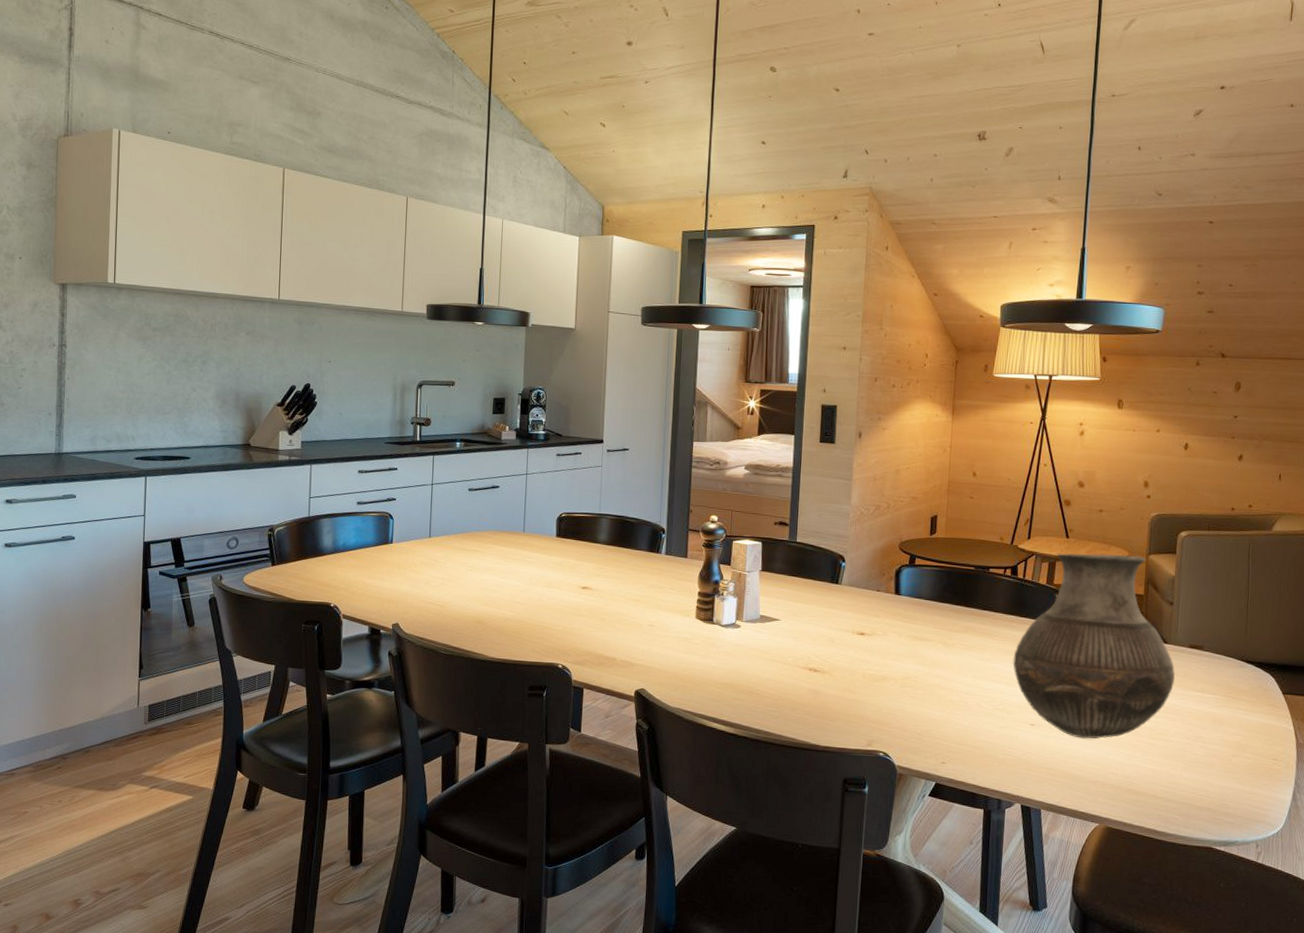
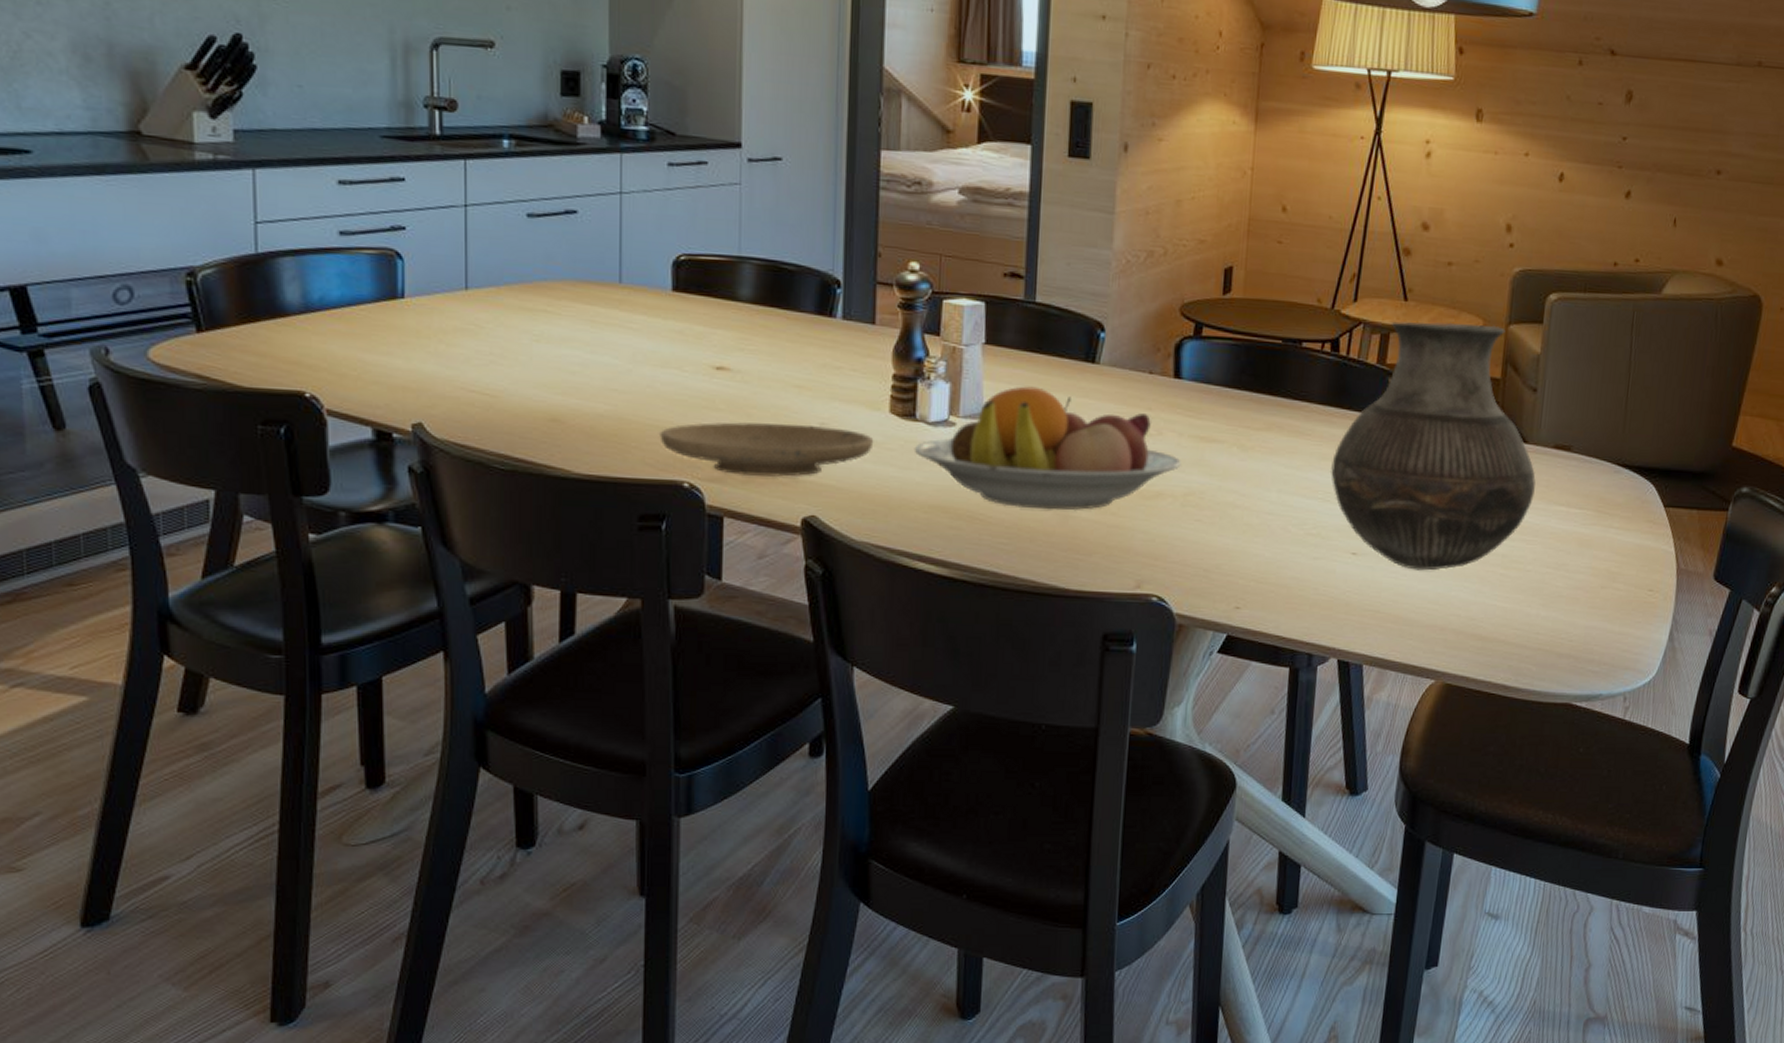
plate: none [544,624,685,662] -> present [660,422,874,478]
fruit bowl: none [711,600,901,688] -> present [914,386,1181,511]

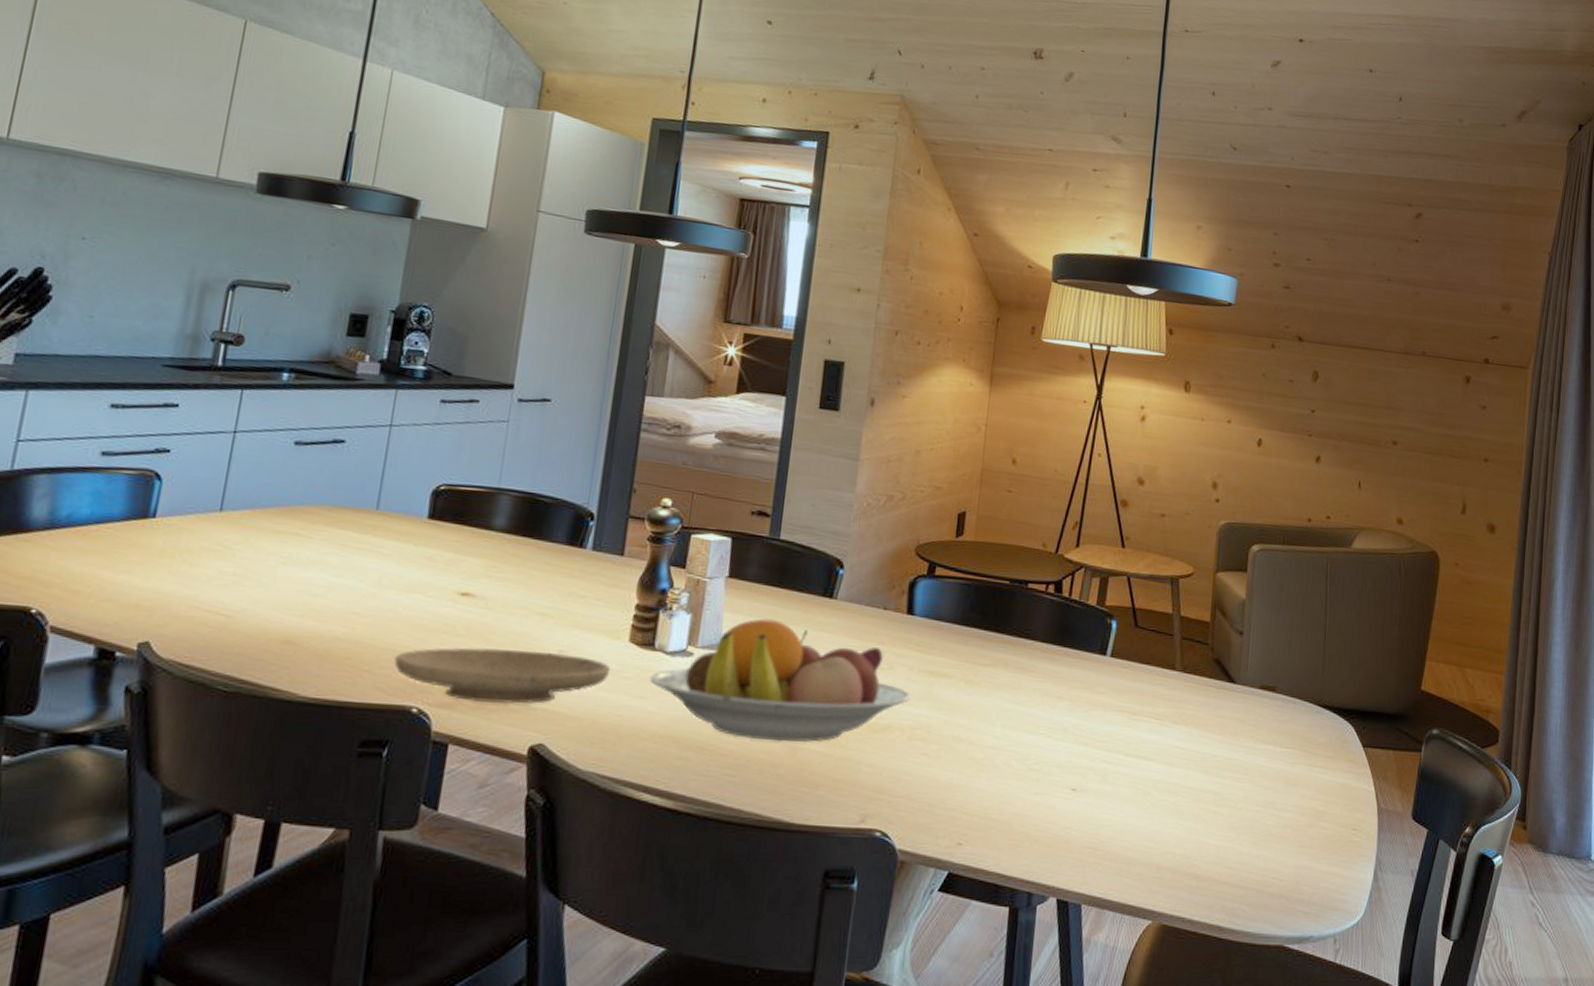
vase: present [1331,321,1536,571] -> none [1053,566,1244,808]

